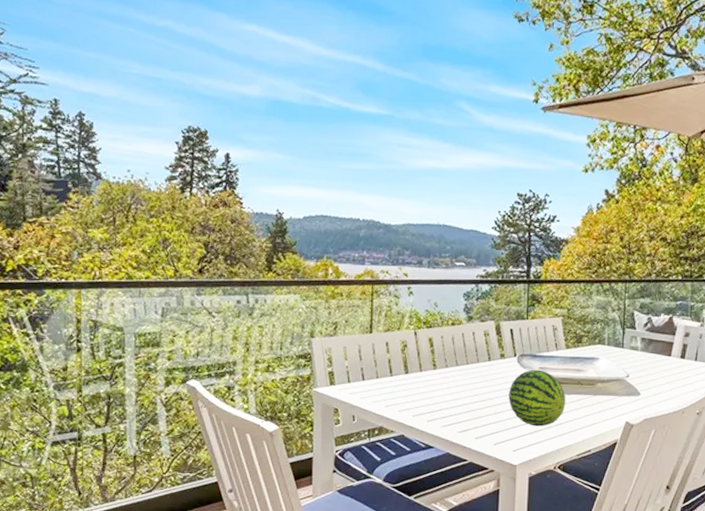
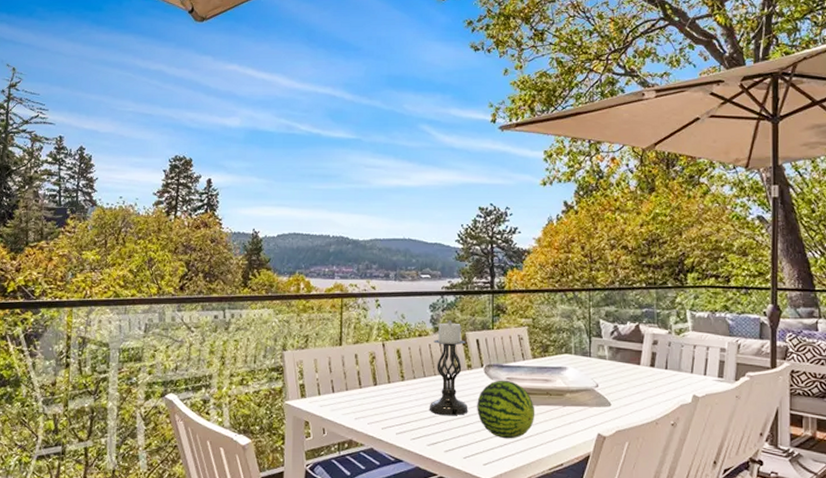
candle holder: none [460,309,500,403] -> present [429,320,469,415]

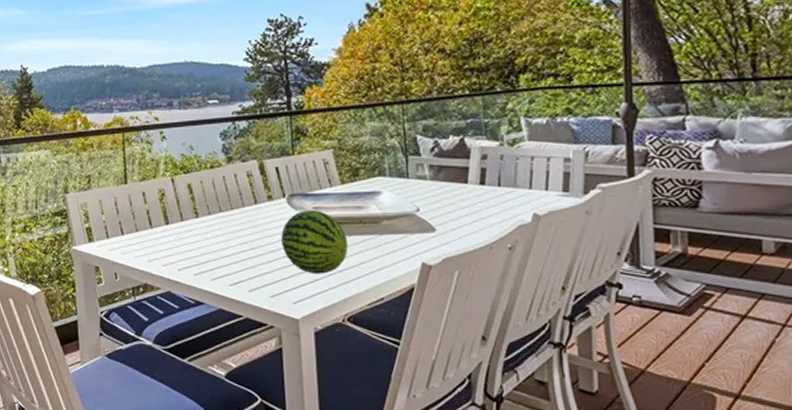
candle holder: present [429,320,469,415] -> none [227,148,272,252]

